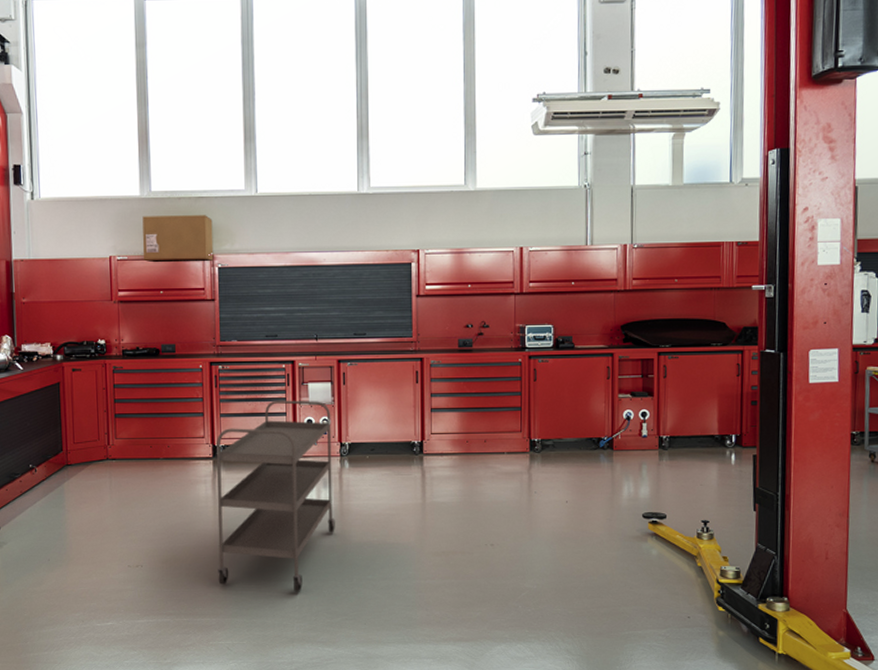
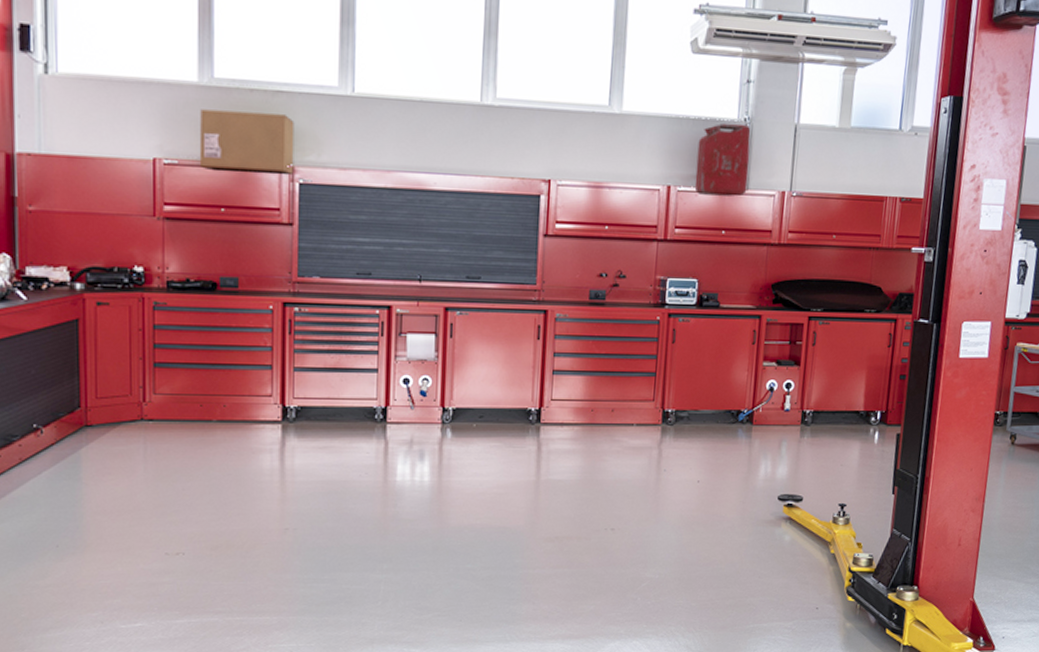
utility cart: present [216,400,335,592] -> none [282,353,433,584]
jerry can: none [544,190,592,252] -> present [694,124,751,197]

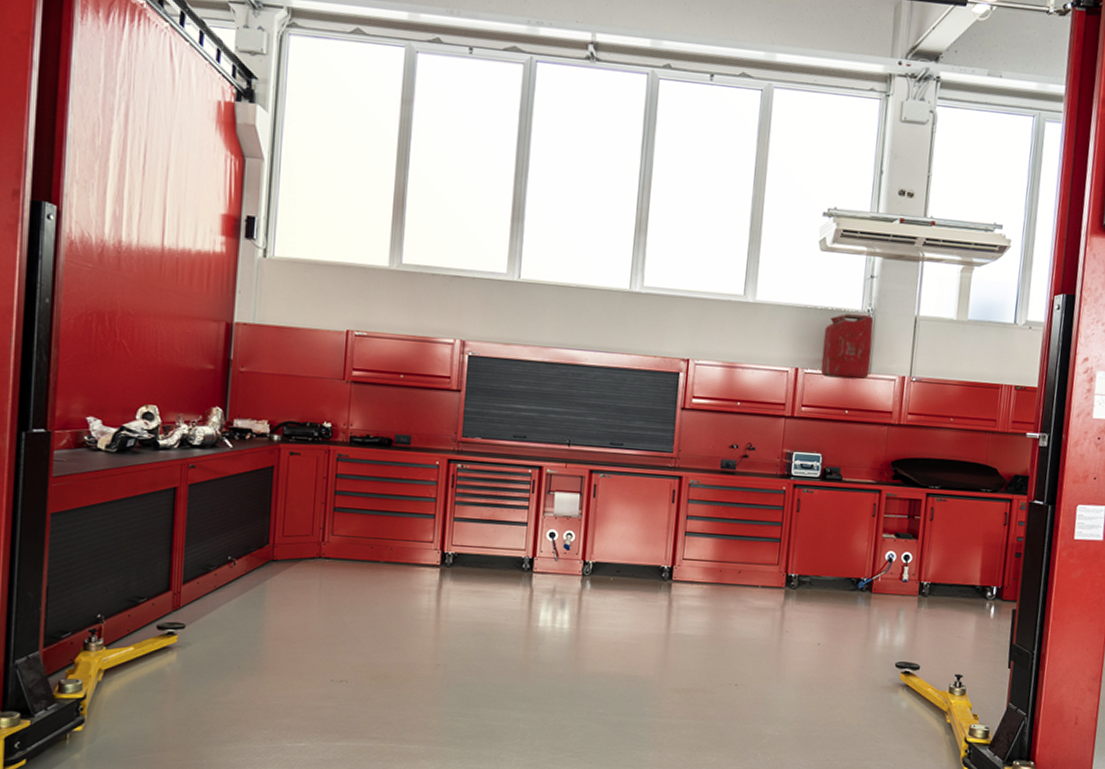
box: present [199,109,294,176] -> none [384,290,468,349]

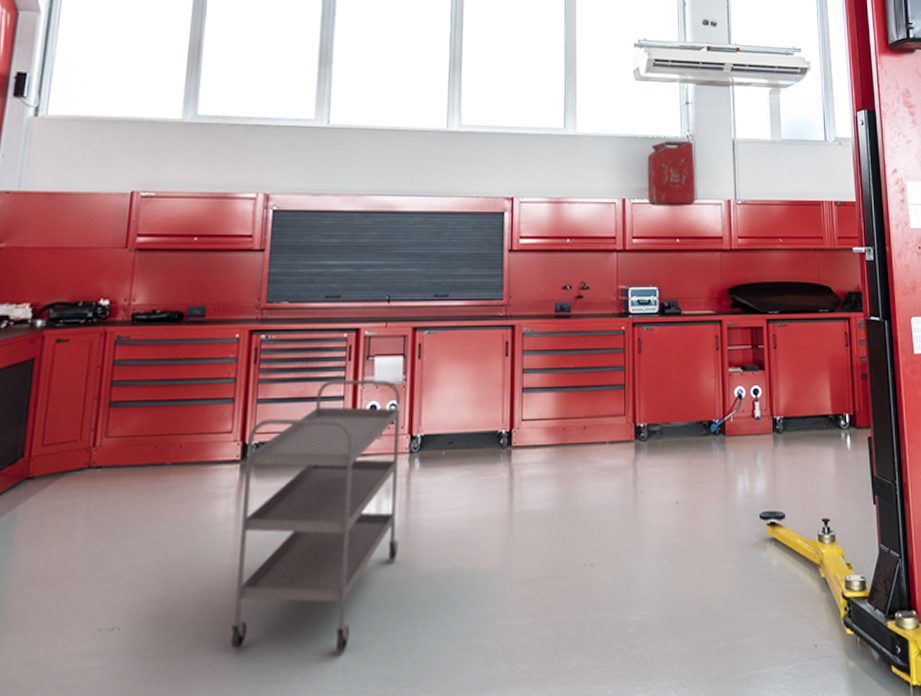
utility cart: none [432,507,577,723] -> present [230,379,401,652]

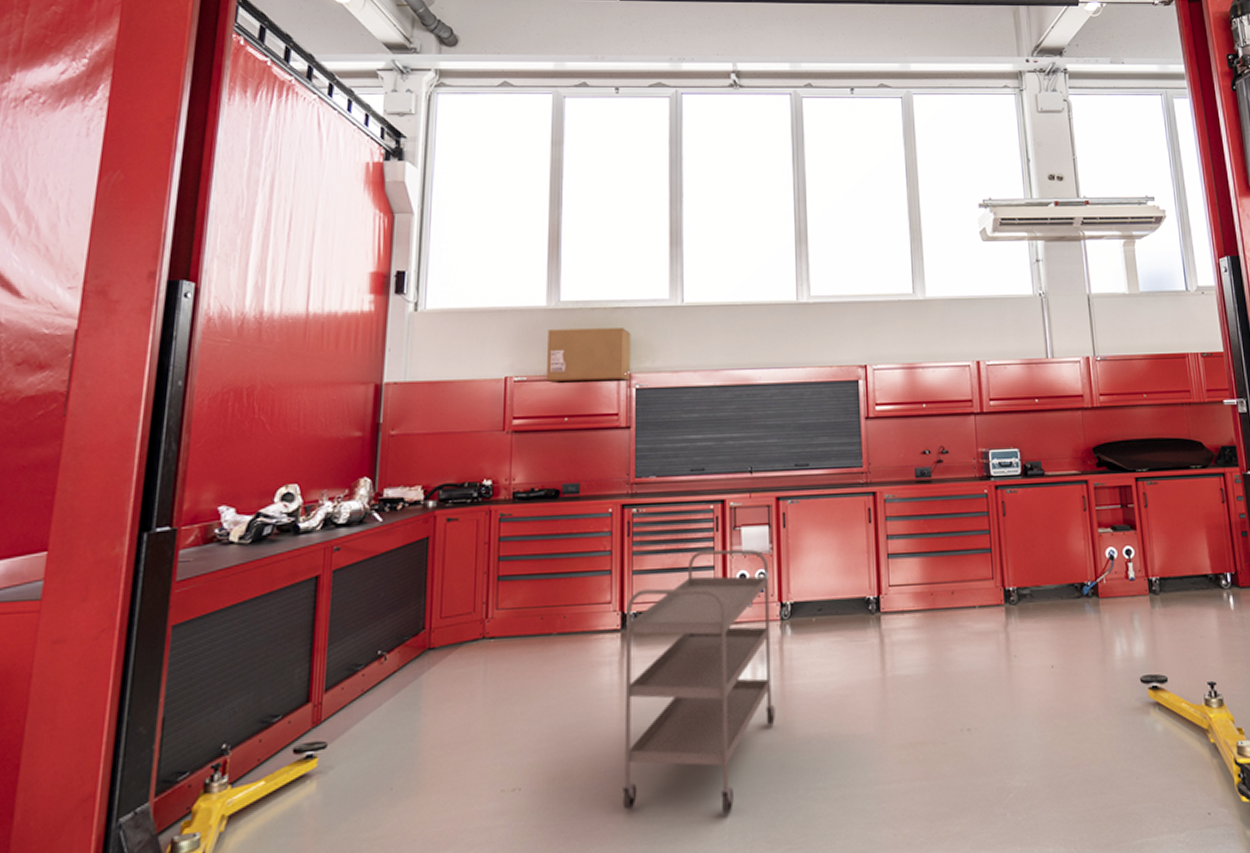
box: none [176,144,272,203] -> present [545,328,631,384]
jerry can: present [647,140,696,206] -> none [1000,298,1053,367]

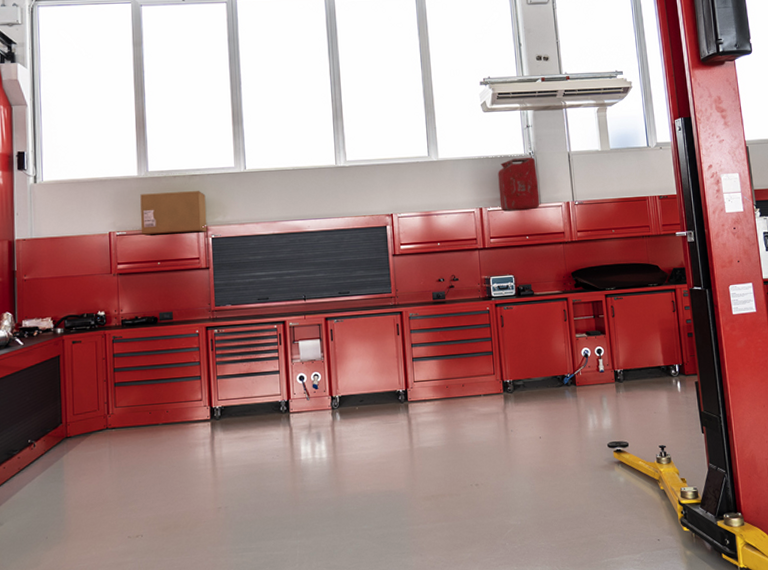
utility cart: present [622,549,775,814] -> none [214,357,330,549]
jerry can: none [1000,298,1053,367] -> present [498,157,540,212]

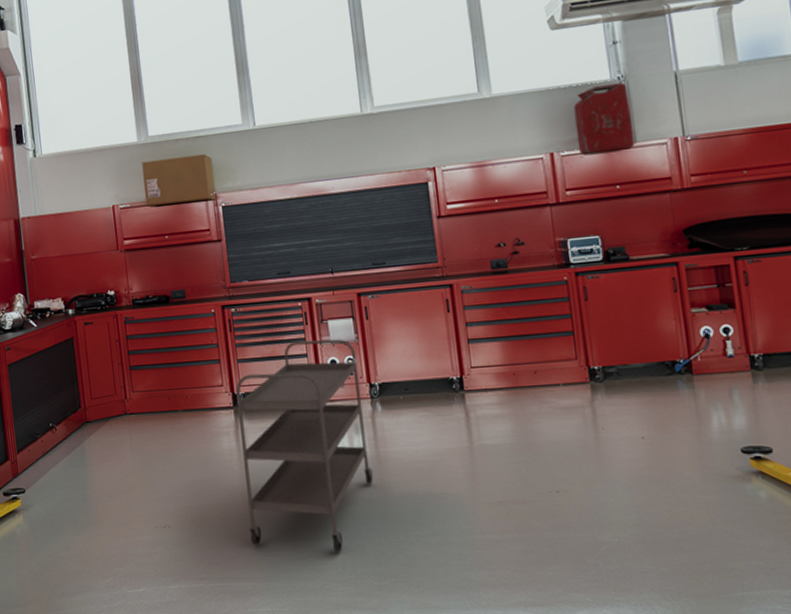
utility cart: none [214,357,330,549] -> present [236,339,373,552]

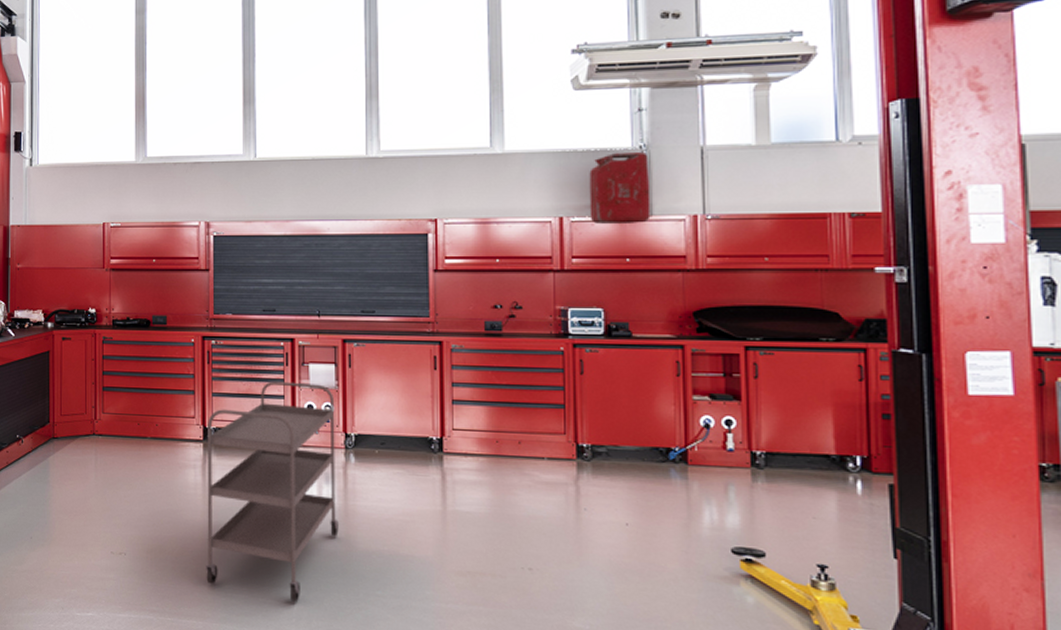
box: present [142,154,217,208] -> none [136,181,209,230]

